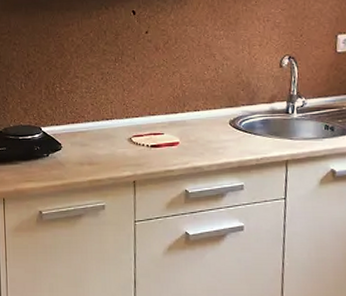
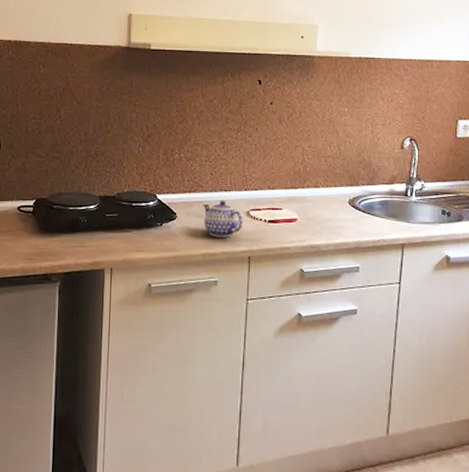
teapot: none [86,128,126,164] -> present [203,200,243,238]

